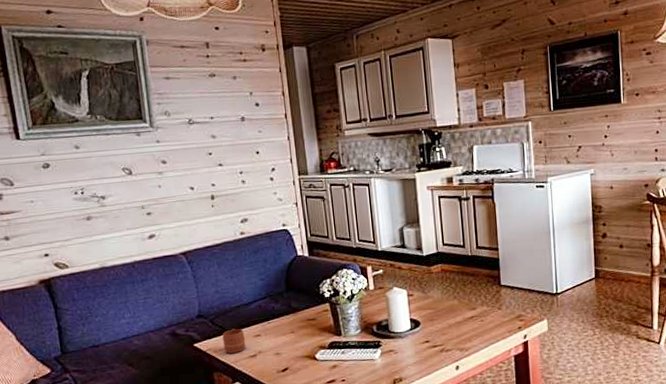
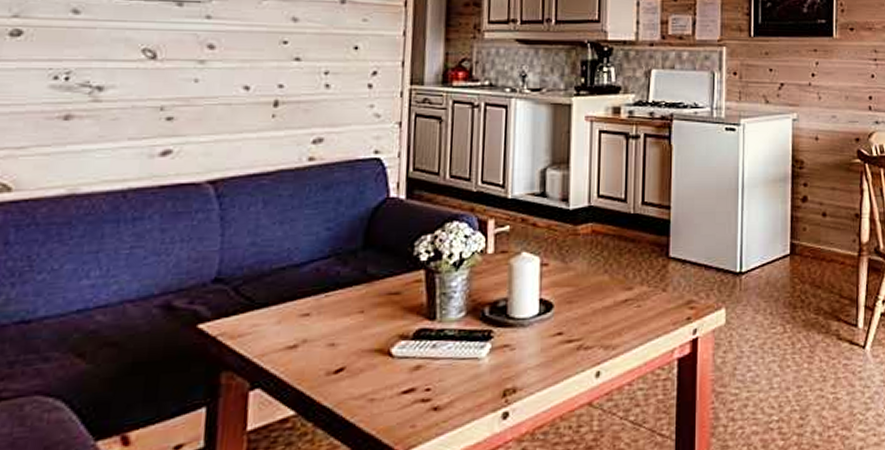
mug: present [222,328,246,353] -> none [246,302,285,341]

